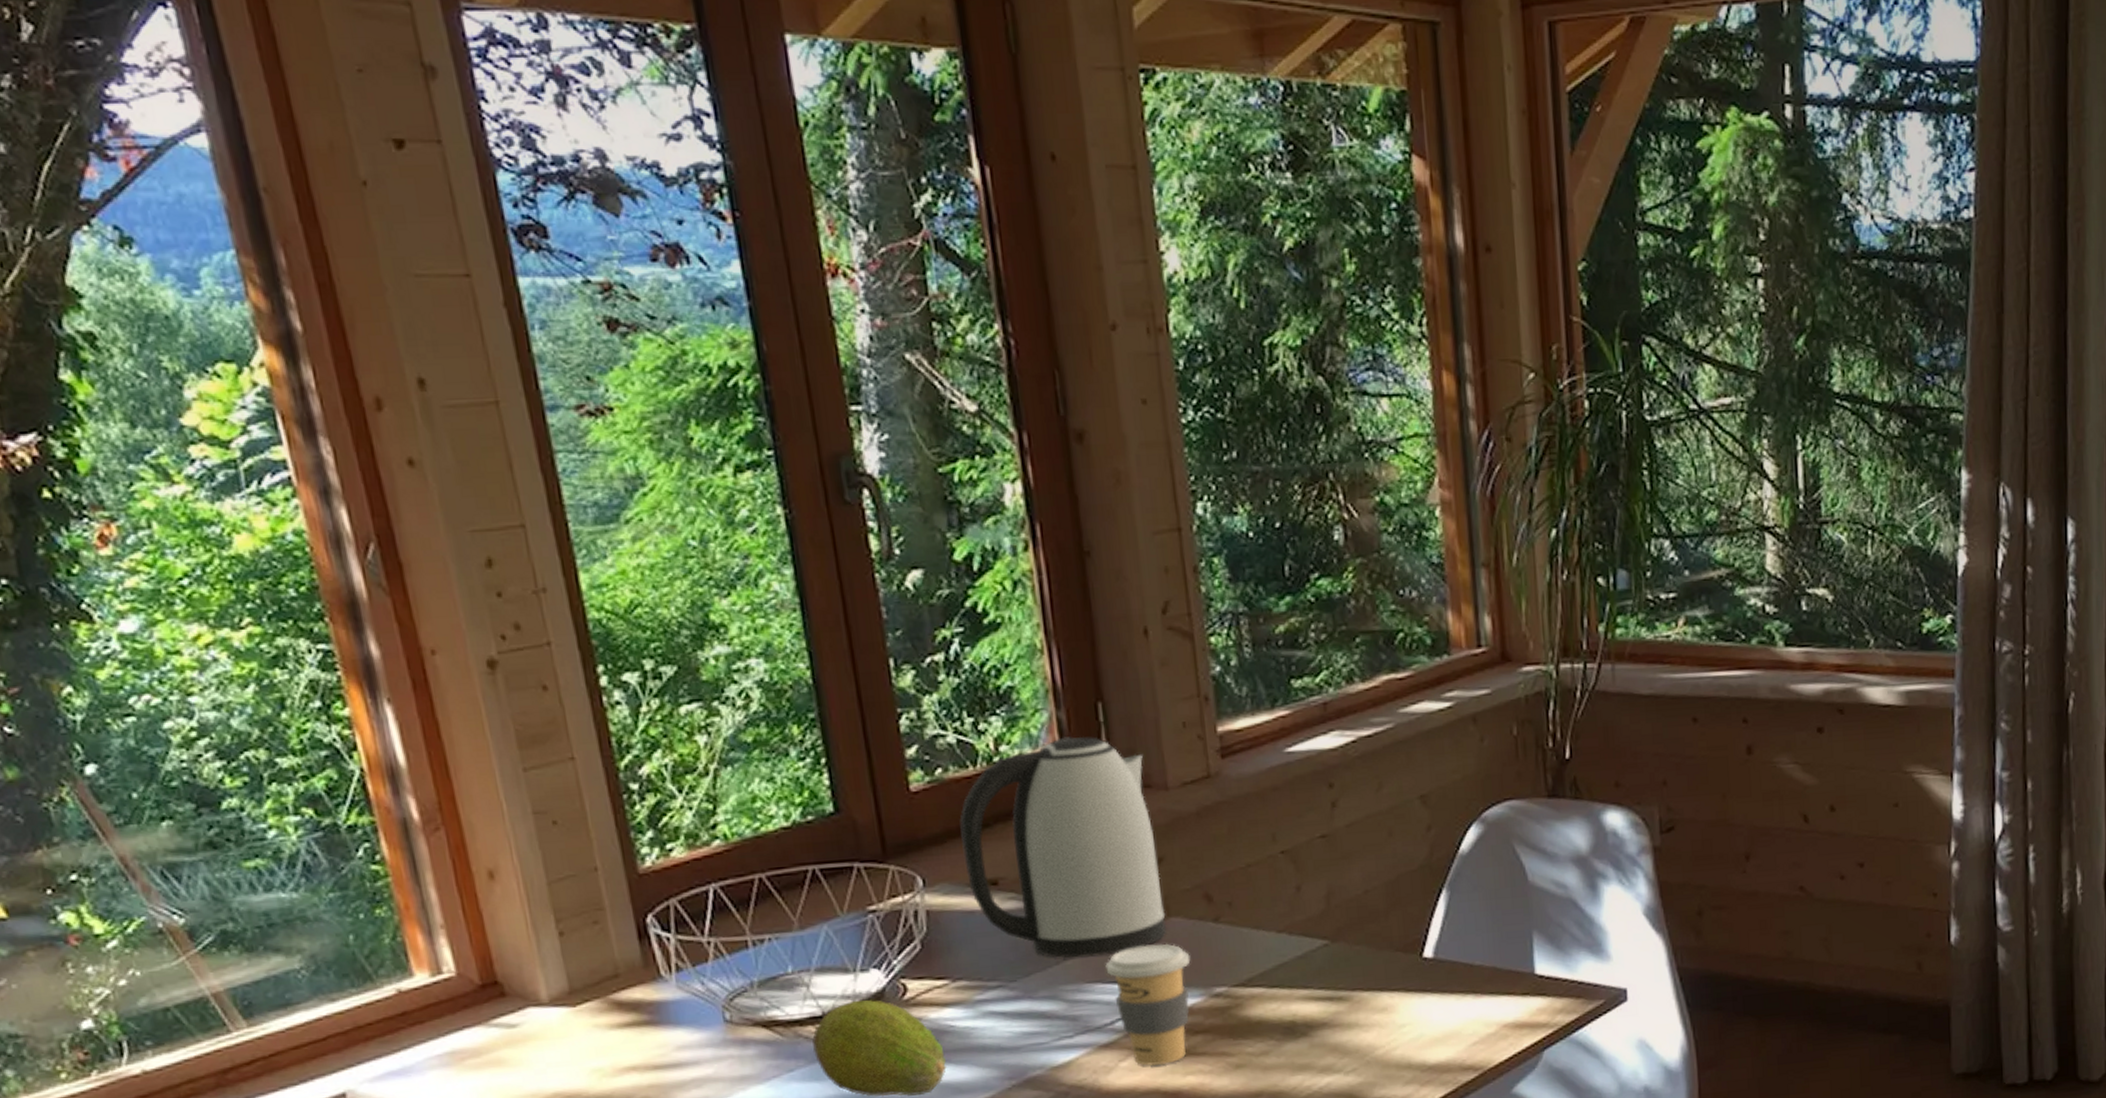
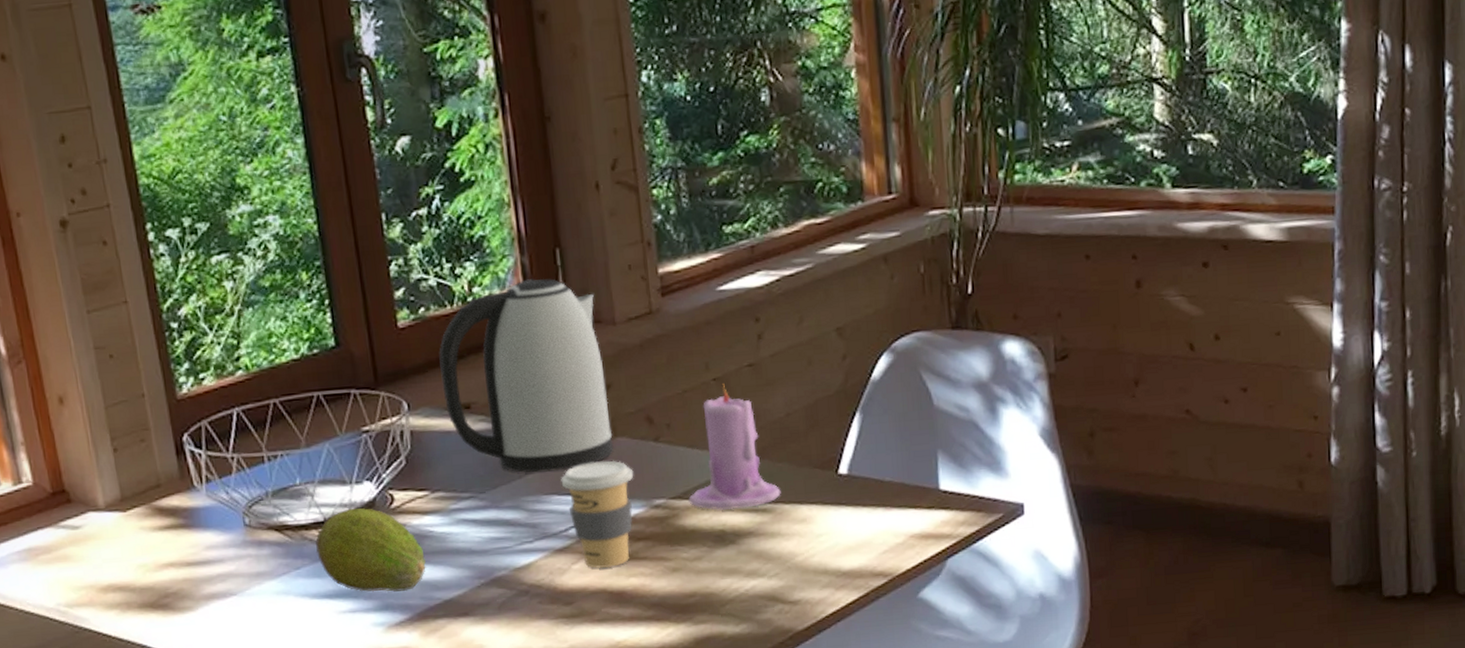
candle: none [1253,855,1359,999] -> present [688,382,781,510]

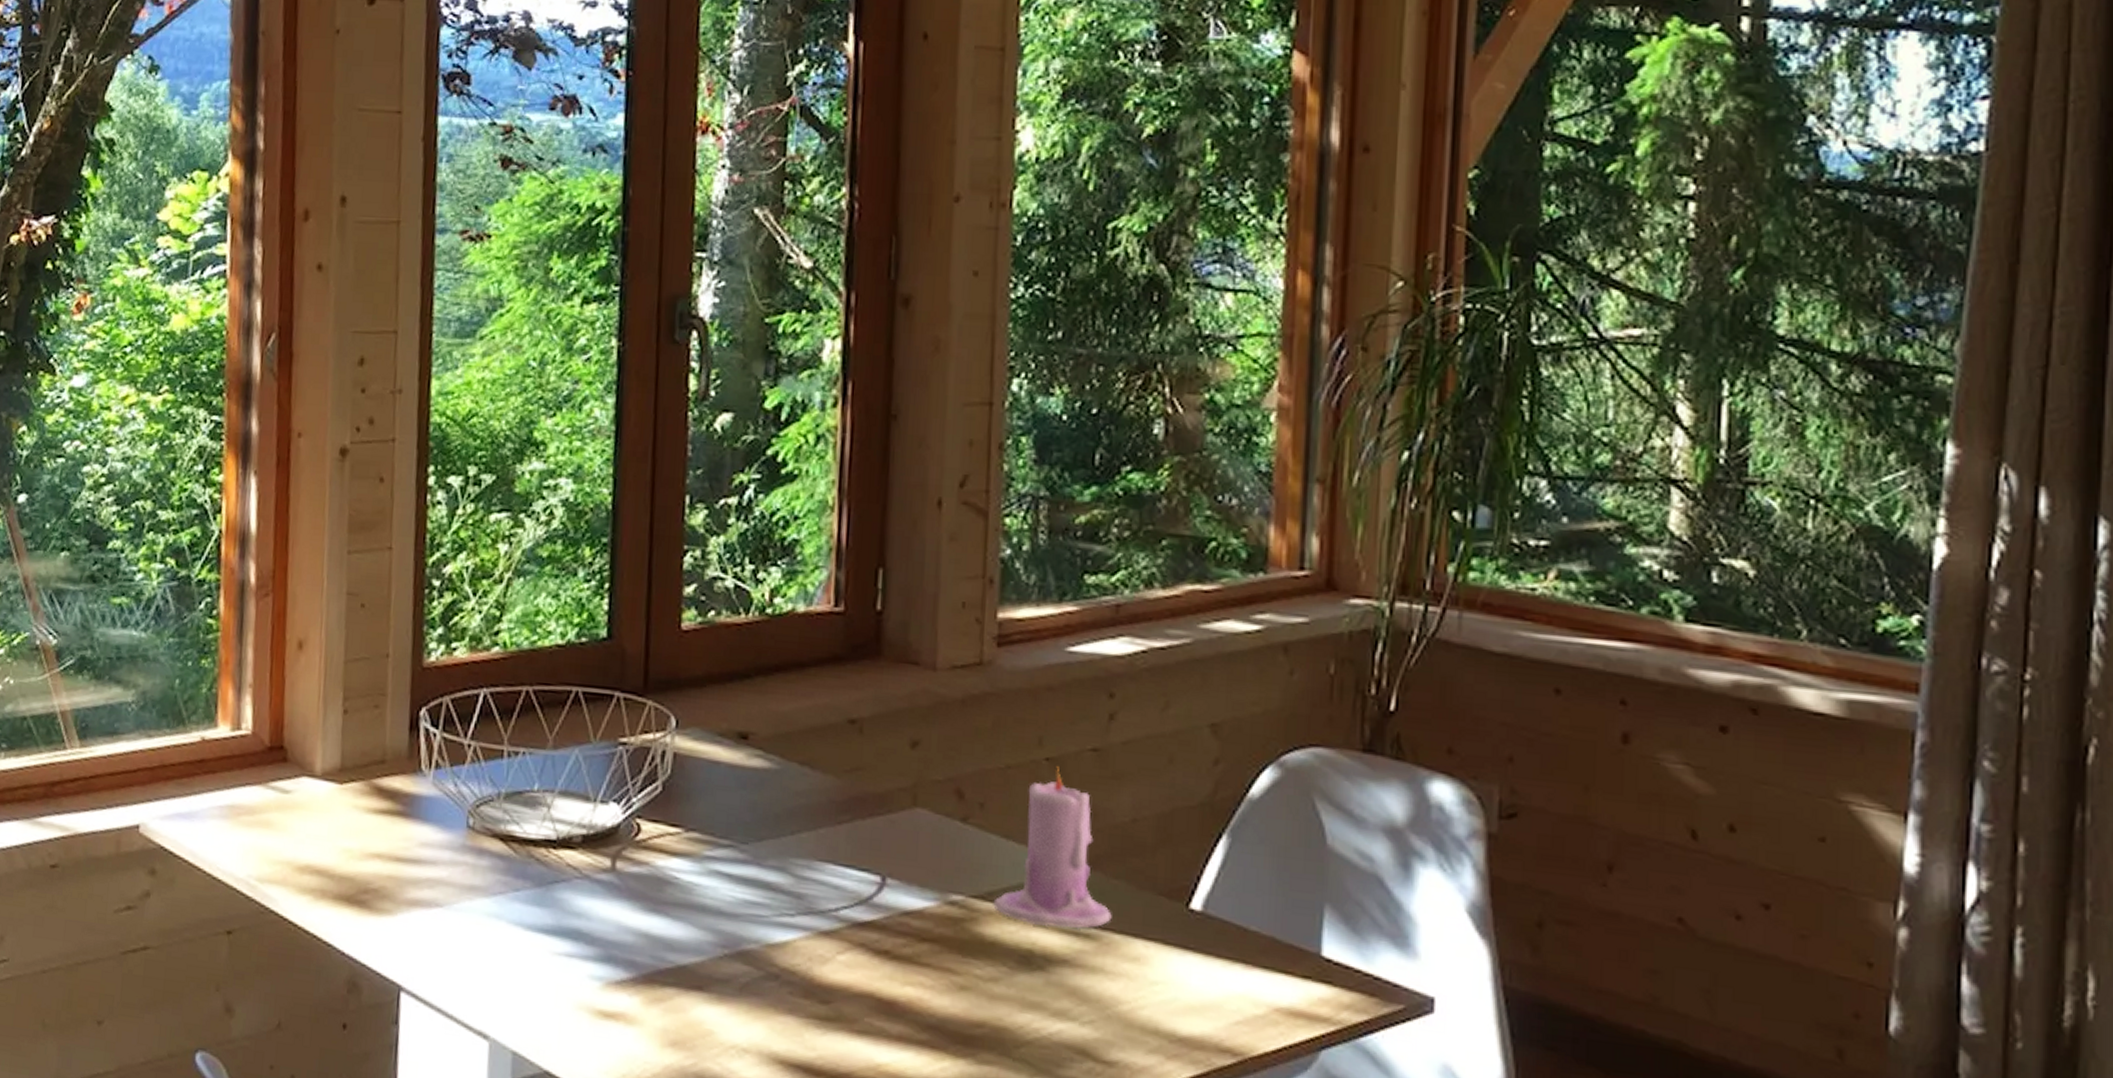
fruit: present [316,508,426,592] -> none [540,831,664,944]
kettle: present [439,278,614,473] -> none [719,598,915,836]
coffee cup: present [561,460,634,569] -> none [840,832,930,969]

